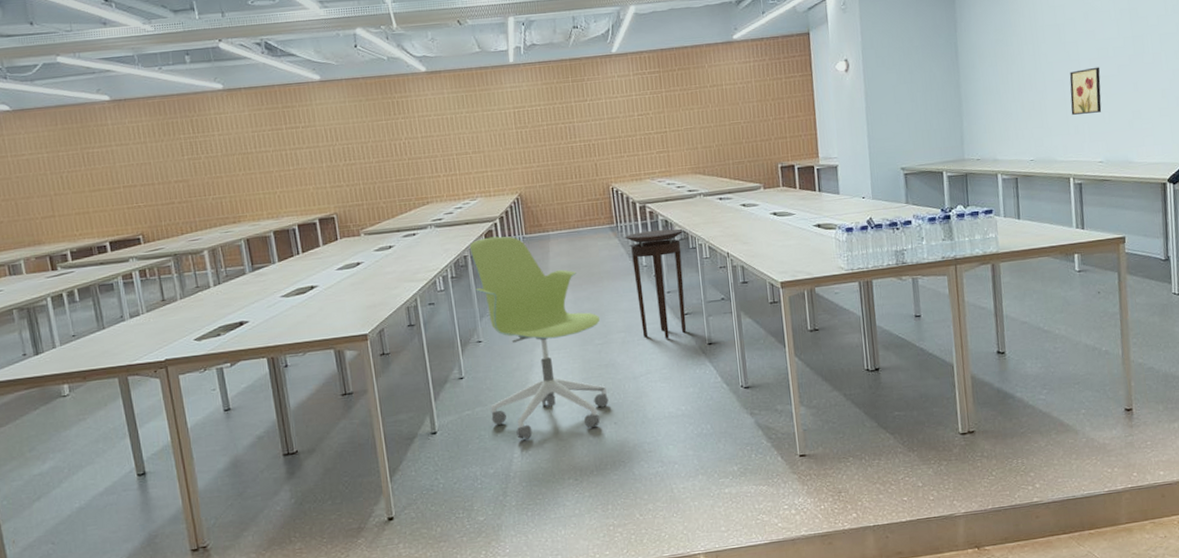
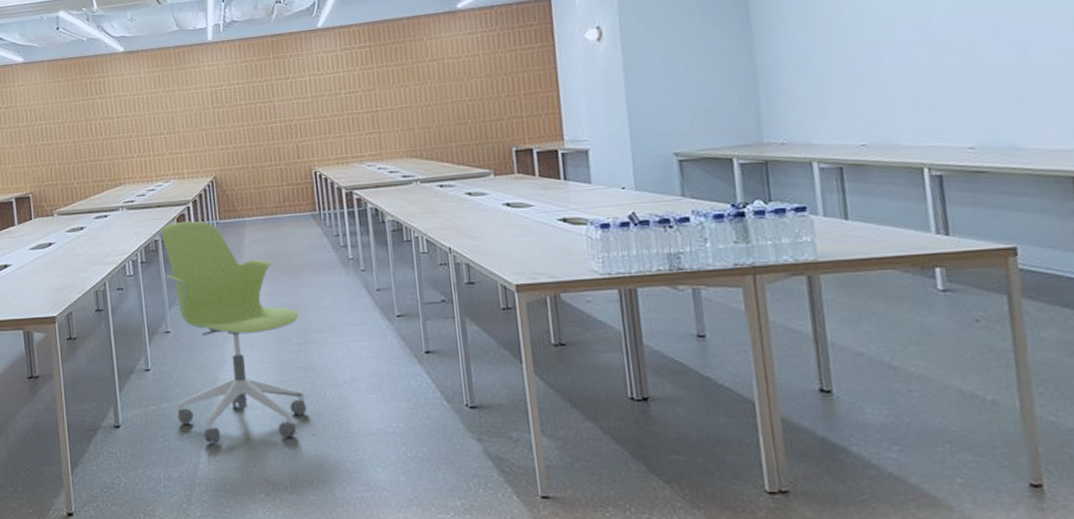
stool: present [625,229,687,339] -> none [329,218,399,343]
wall art: present [1069,67,1102,115] -> none [917,26,970,88]

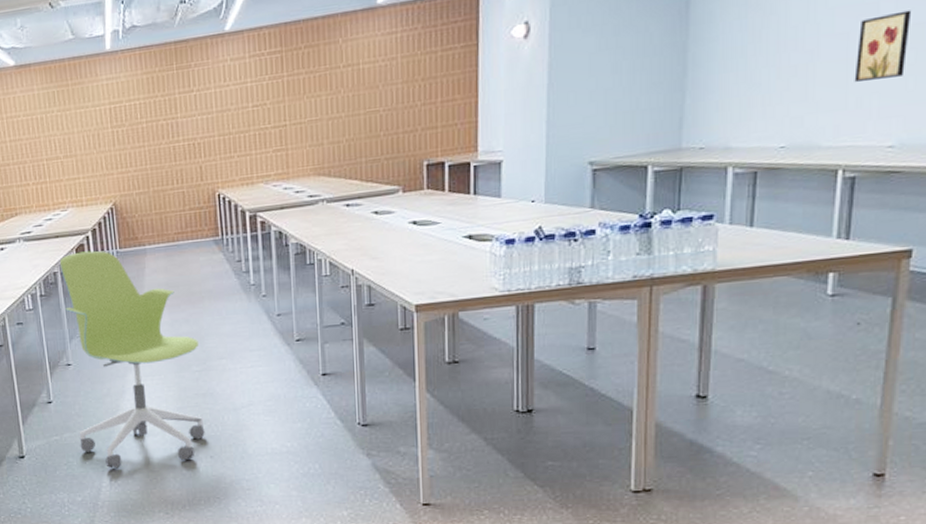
wall art: none [917,26,970,88] -> present [854,10,912,82]

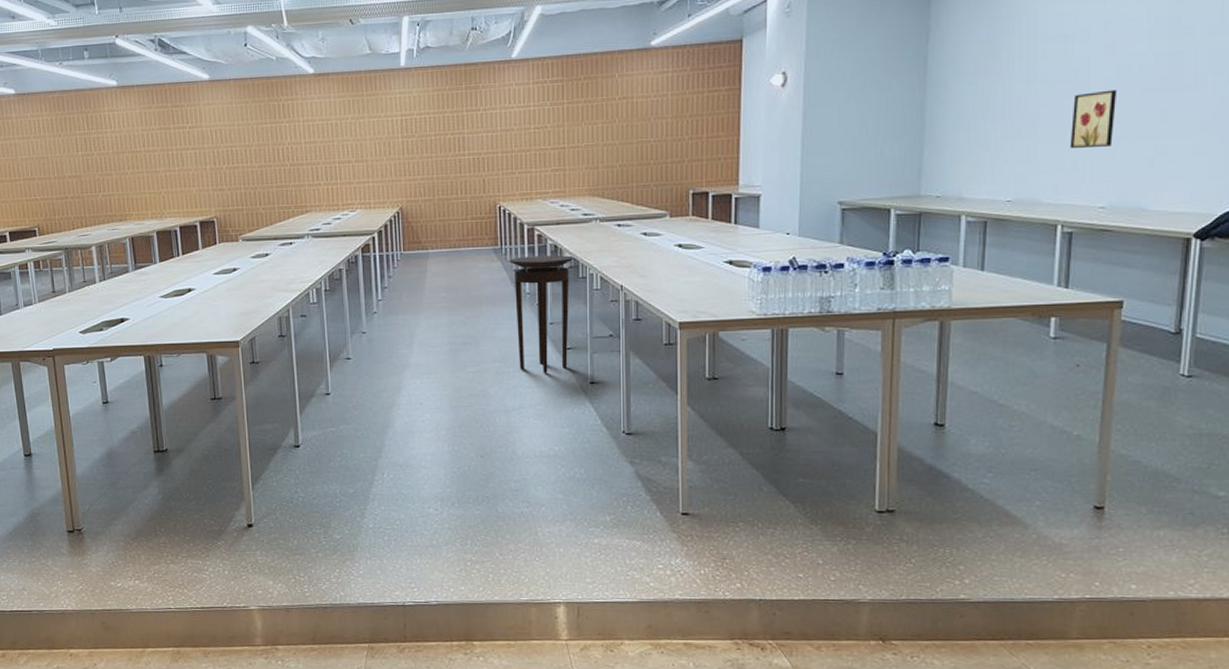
office chair: present [59,250,205,469] -> none [345,251,477,463]
stool: none [231,241,300,368] -> present [509,255,573,374]

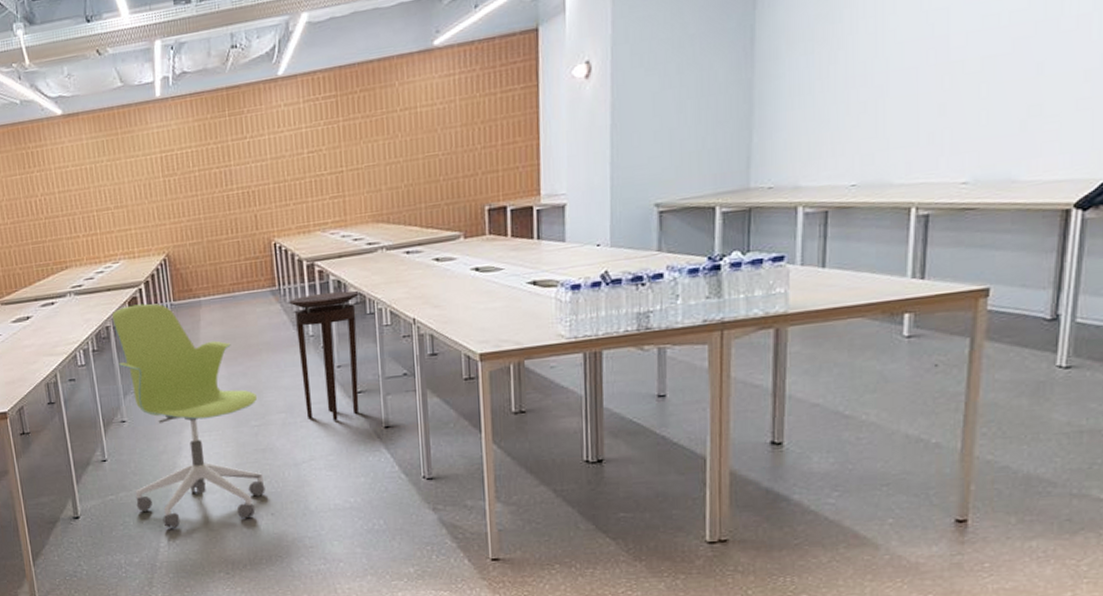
office chair: none [345,251,477,463] -> present [112,303,265,528]
wall art: present [1070,89,1118,148] -> none [925,43,983,117]

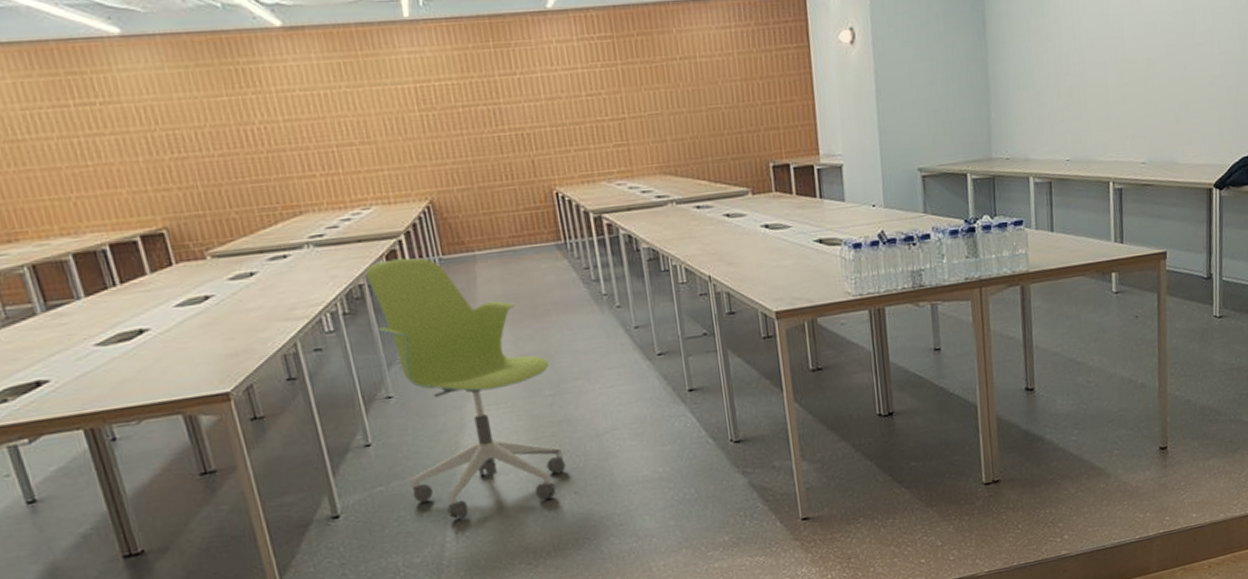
stool: present [289,290,359,421] -> none [577,246,661,386]

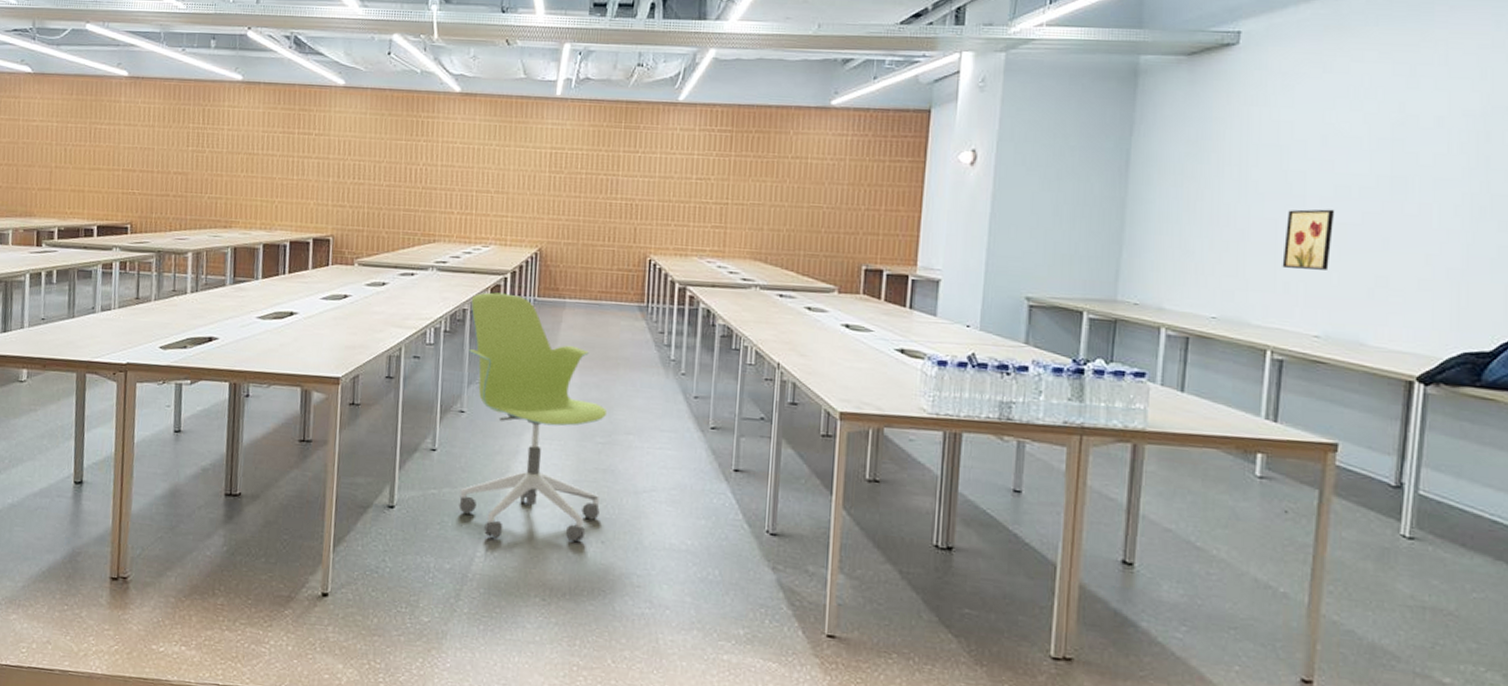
wall art: none [1112,46,1147,105] -> present [1282,209,1335,270]

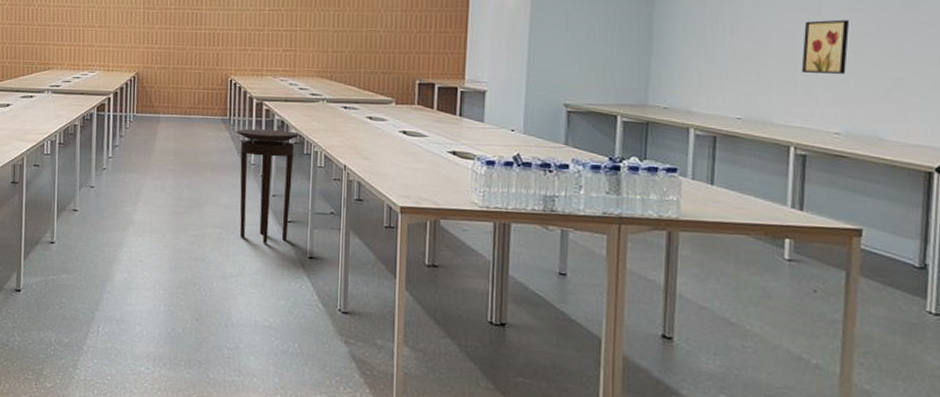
office chair: present [459,292,608,542] -> none [74,110,198,320]
stool: none [655,318,727,454] -> present [237,129,299,244]

